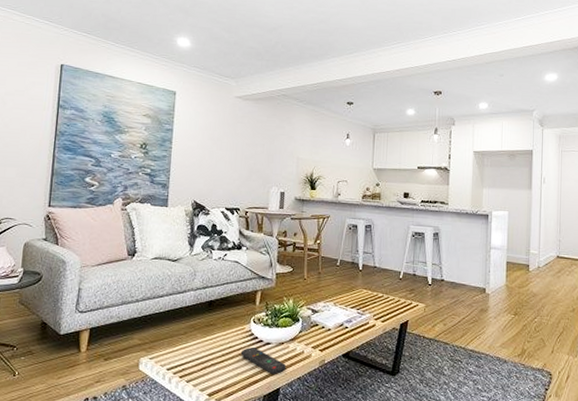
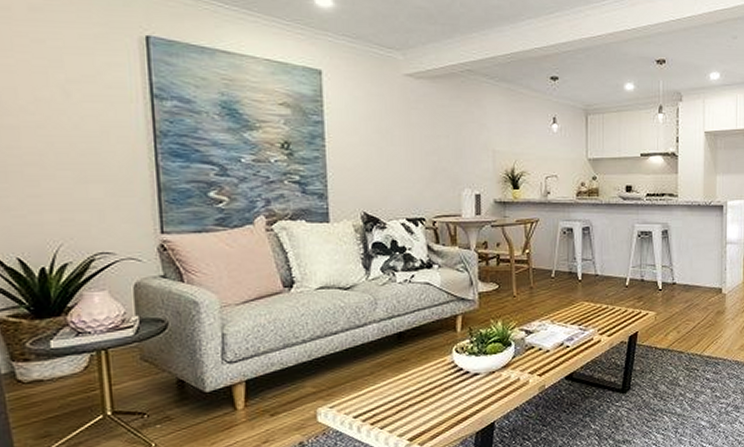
remote control: present [241,347,285,374] -> none [445,381,499,408]

